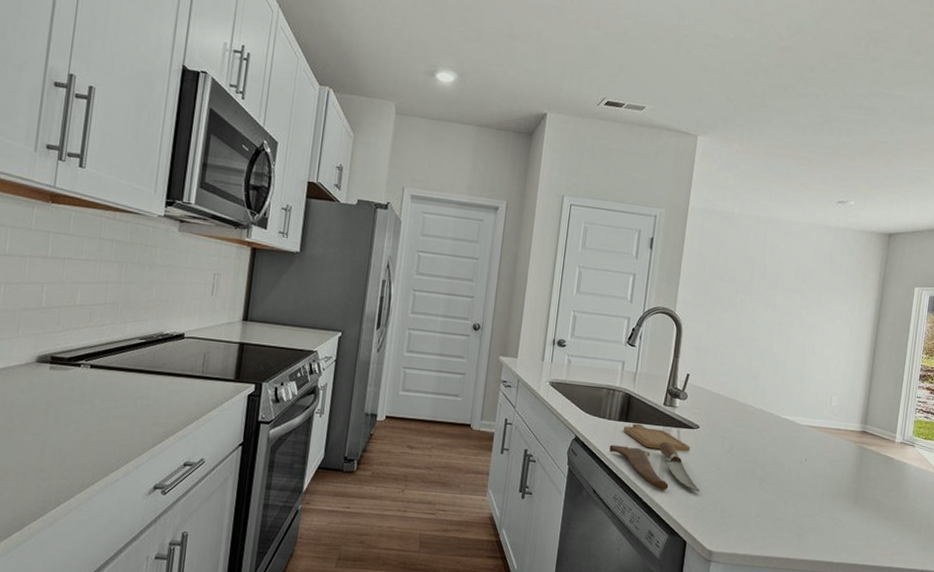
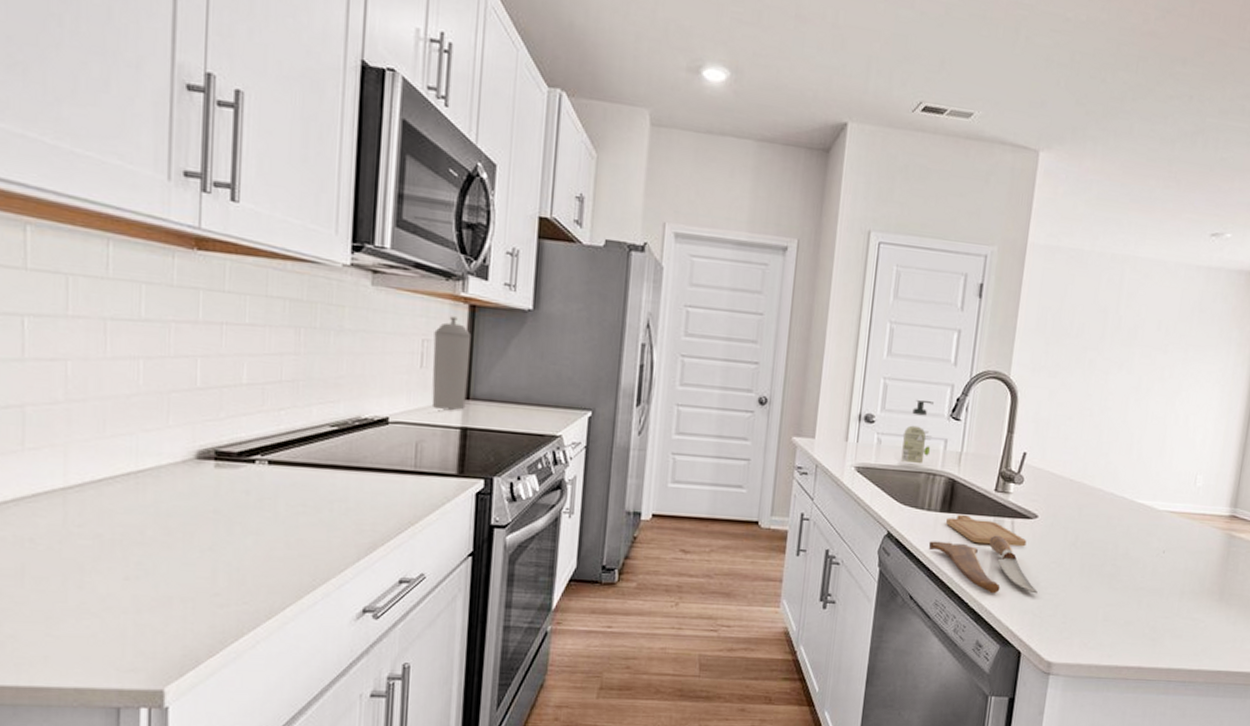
canister: none [218,256,252,329] -> present [431,316,472,410]
soap dispenser: none [587,328,614,382] -> present [901,399,934,465]

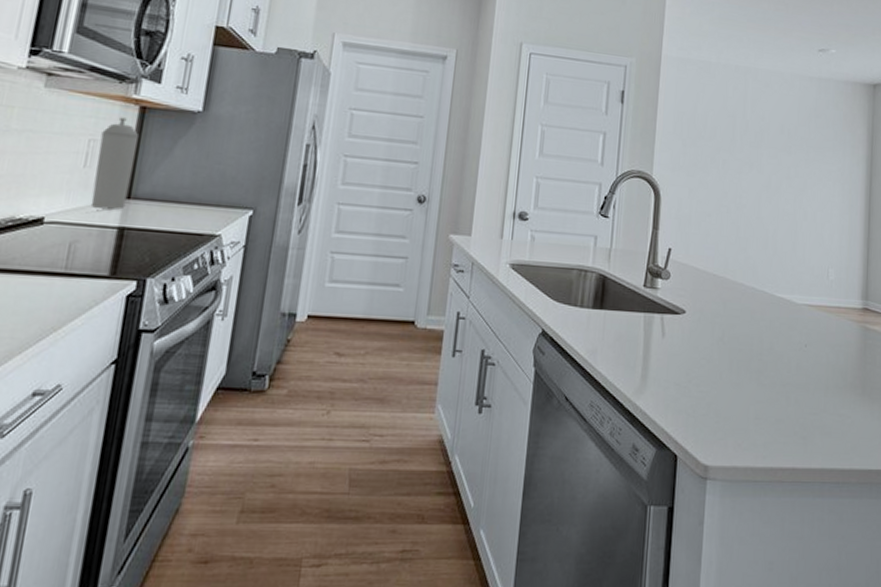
soap dispenser: present [901,399,934,465] -> none [554,197,583,261]
knife: present [928,535,1038,594] -> none [582,331,690,394]
chopping board: present [946,514,1027,547] -> none [599,310,677,343]

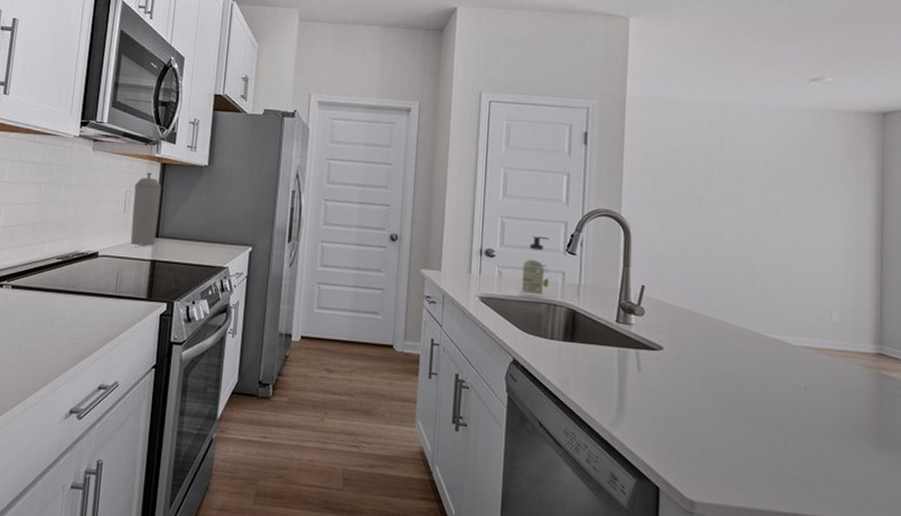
soap dispenser: none [554,197,583,261] -> present [522,235,550,296]

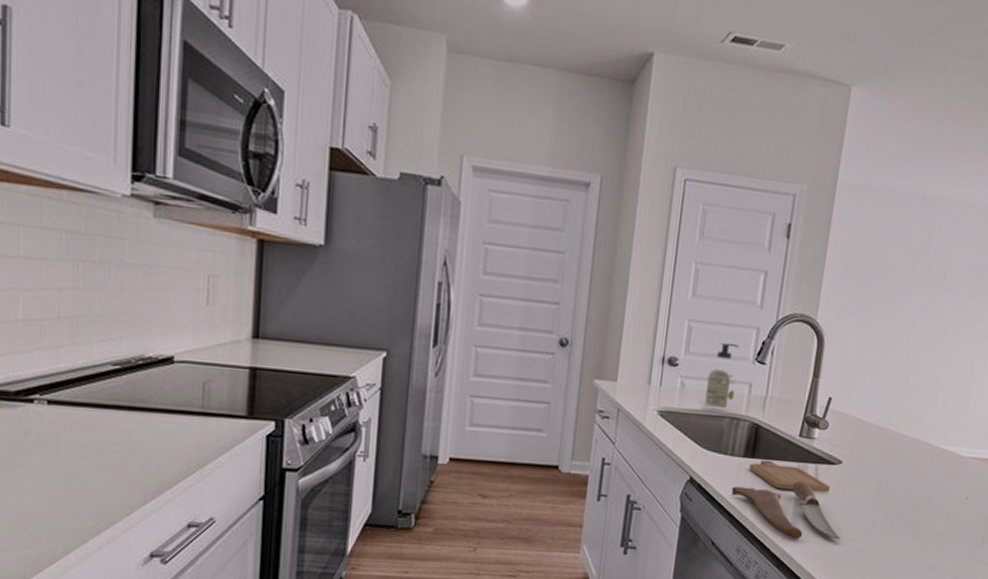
canister: present [130,172,162,246] -> none [219,251,261,350]
knife: none [554,365,671,427] -> present [731,481,840,540]
chopping board: none [570,343,654,378] -> present [749,459,830,493]

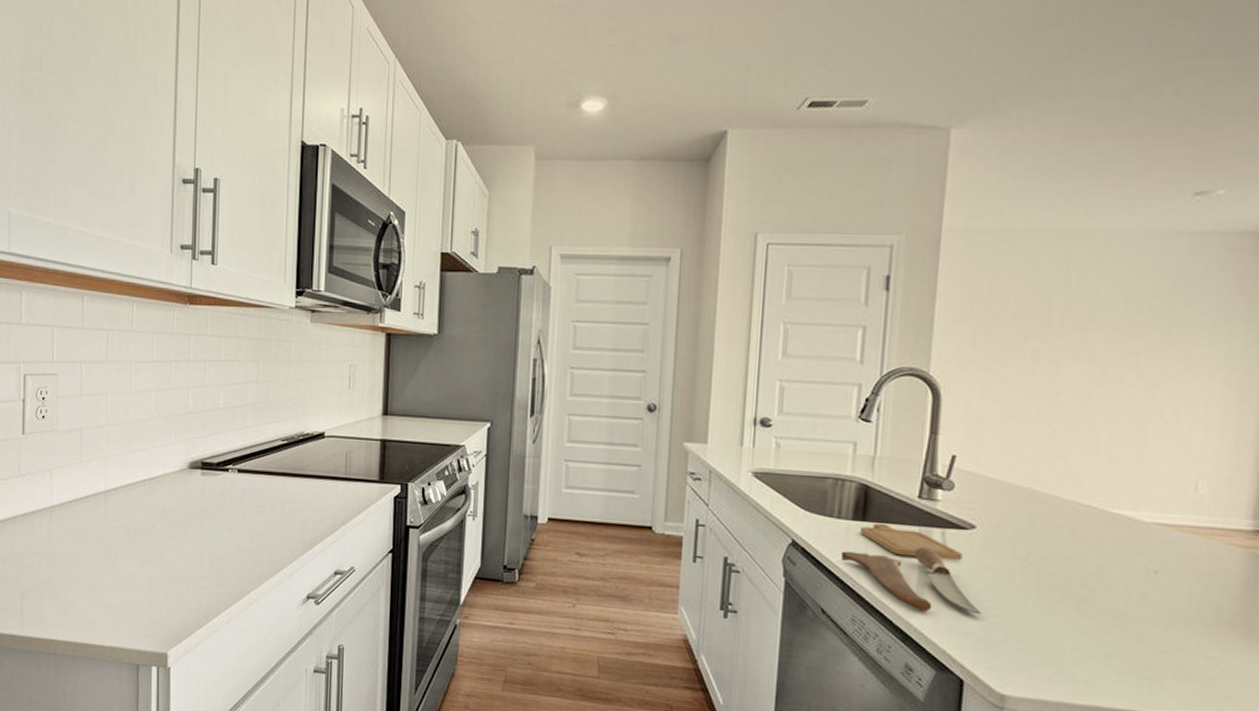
soap dispenser: present [705,342,739,409] -> none [804,401,838,469]

